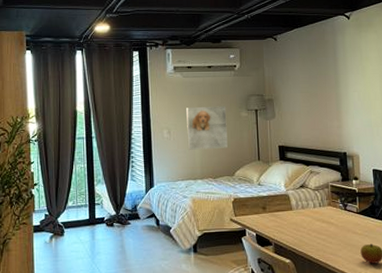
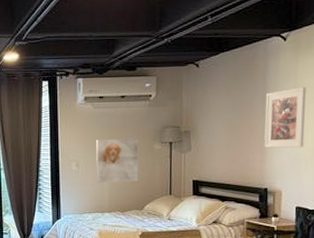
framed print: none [337,60,374,115] -> present [264,87,306,148]

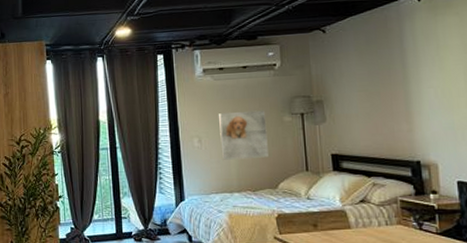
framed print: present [264,87,306,148] -> none [404,49,457,116]

